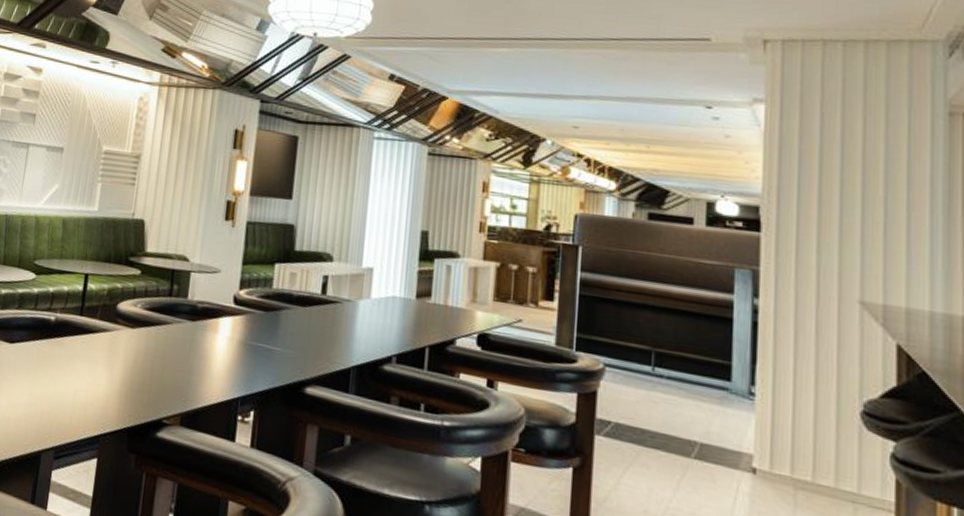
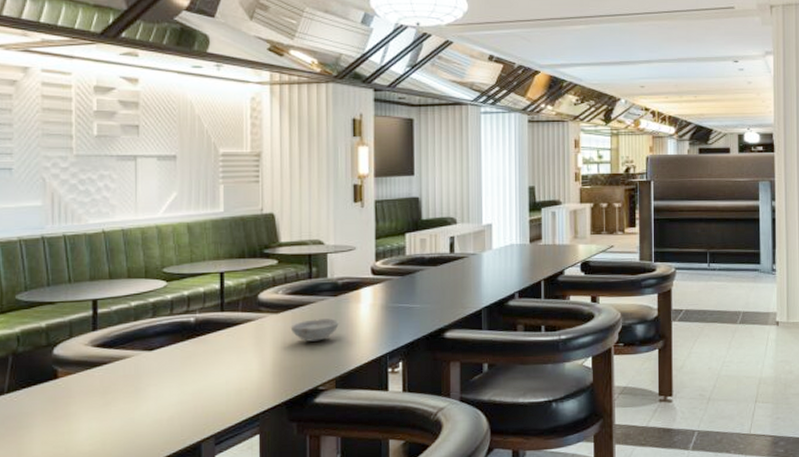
bowl: none [143,342,193,368] -> present [290,318,339,342]

